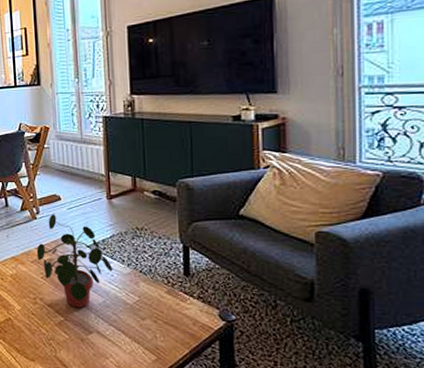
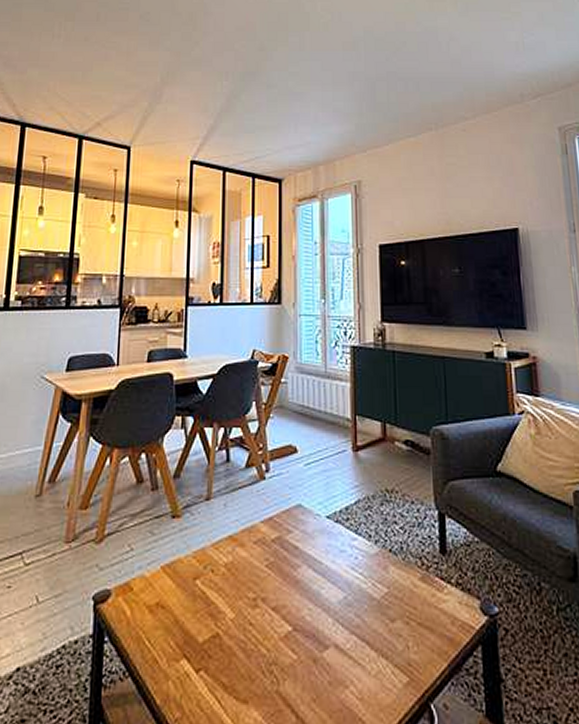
potted plant: present [36,214,113,308] -> none [262,472,358,610]

